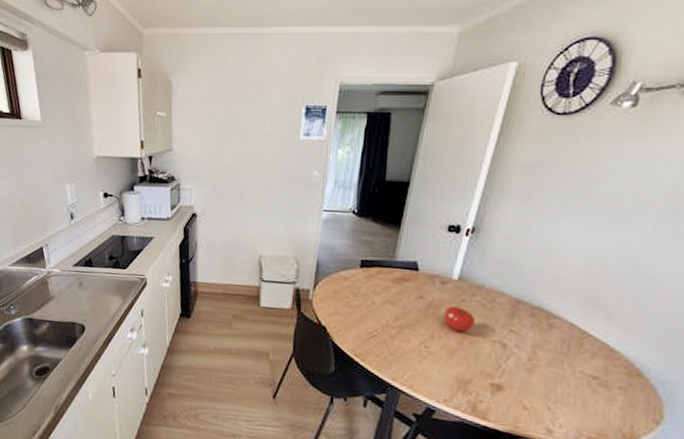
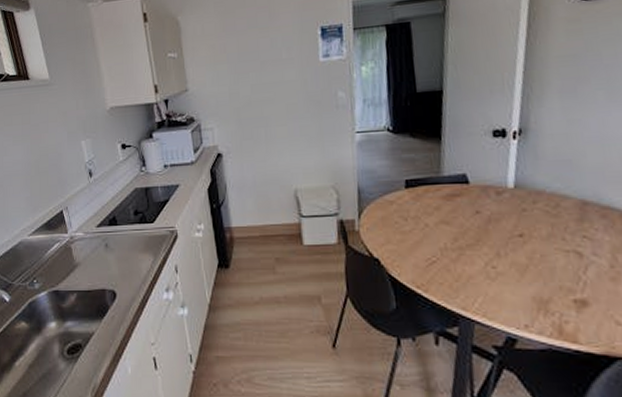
fruit: present [444,306,475,333] -> none [506,218,543,246]

